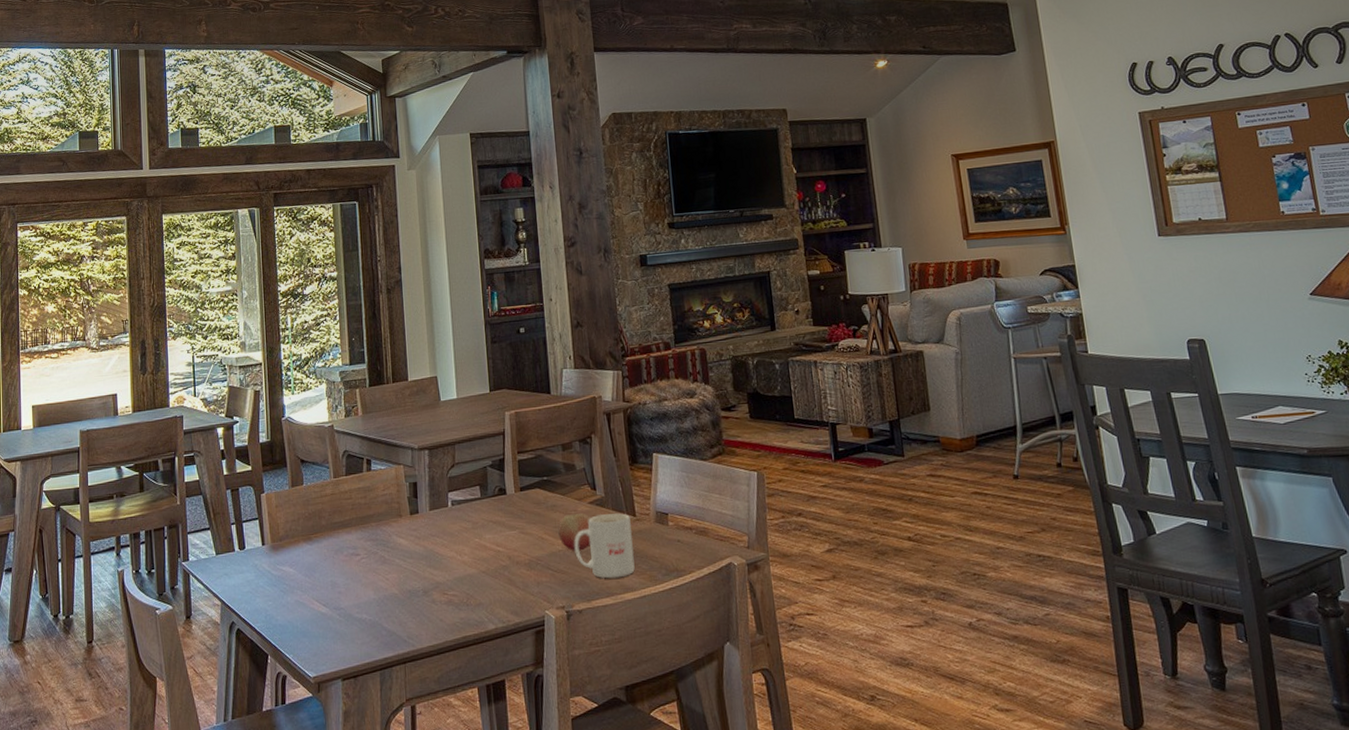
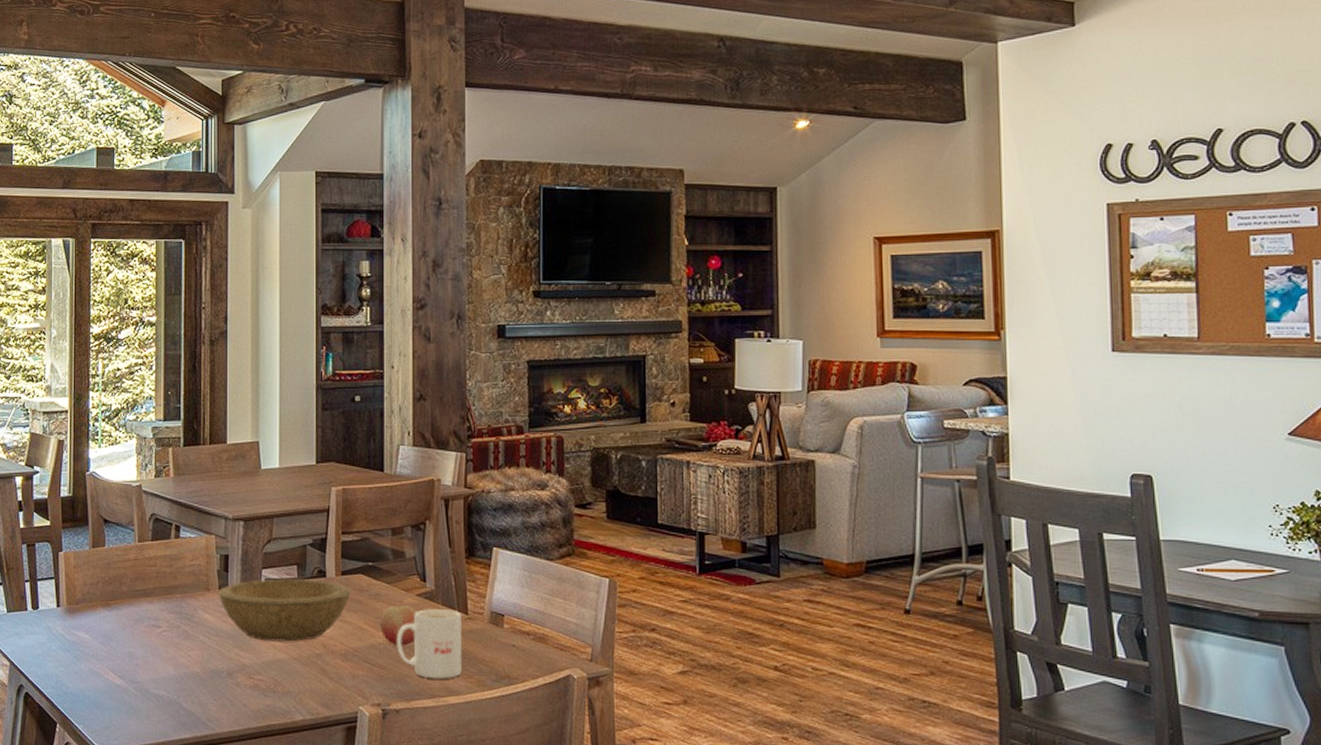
bowl: none [409,497,530,559] -> present [218,579,351,642]

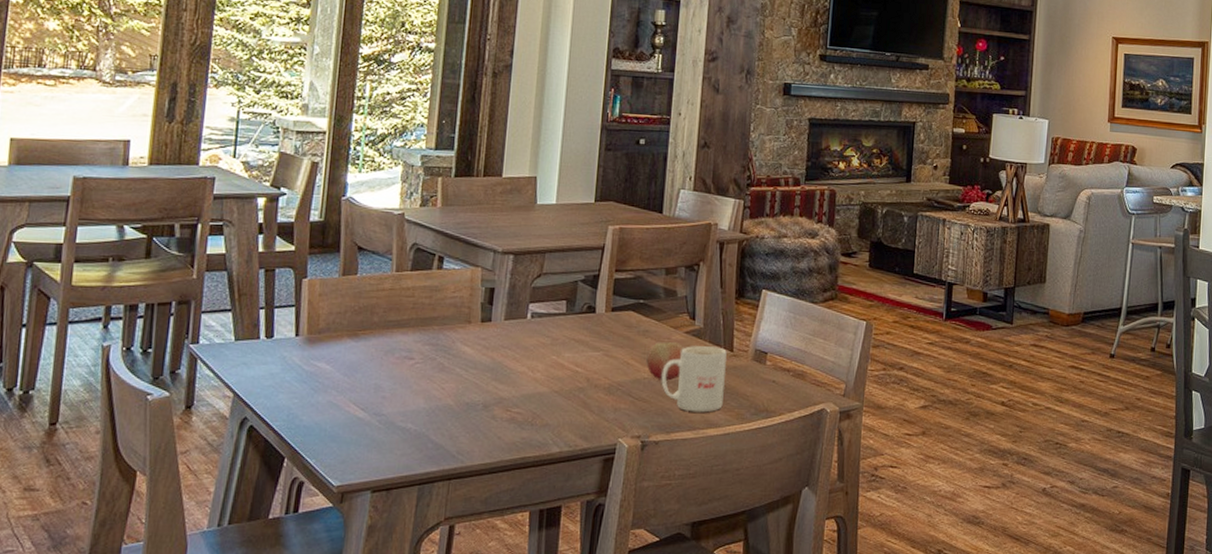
bowl: present [218,579,351,642] -> none [480,313,620,376]

